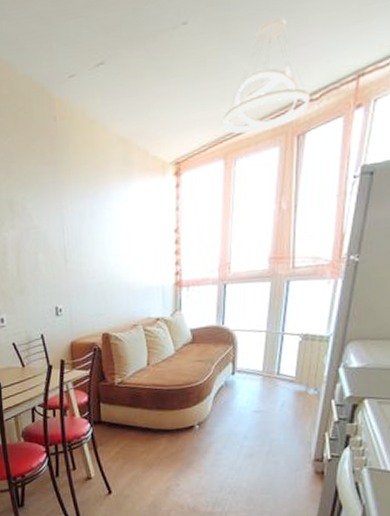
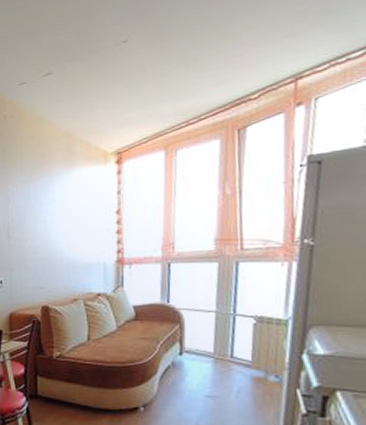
pendant light: present [223,16,310,134] -> none [163,34,249,128]

